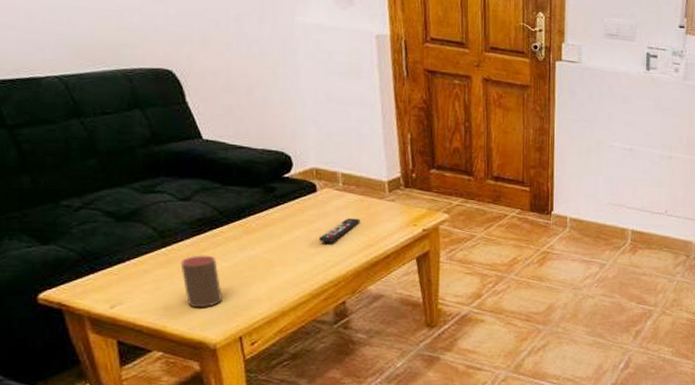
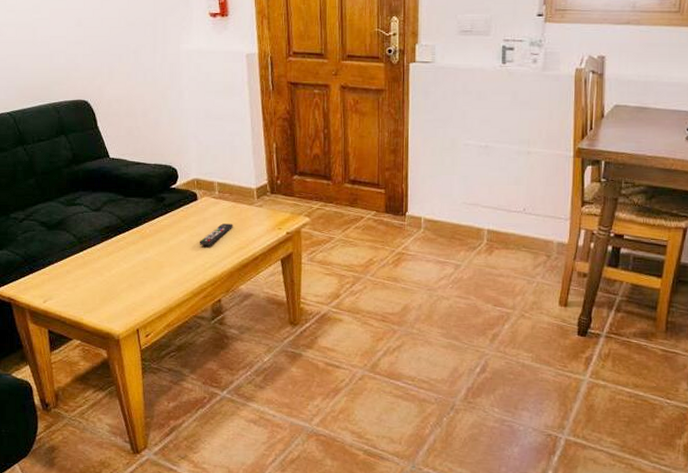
cup: present [180,255,224,308] -> none [93,257,125,304]

